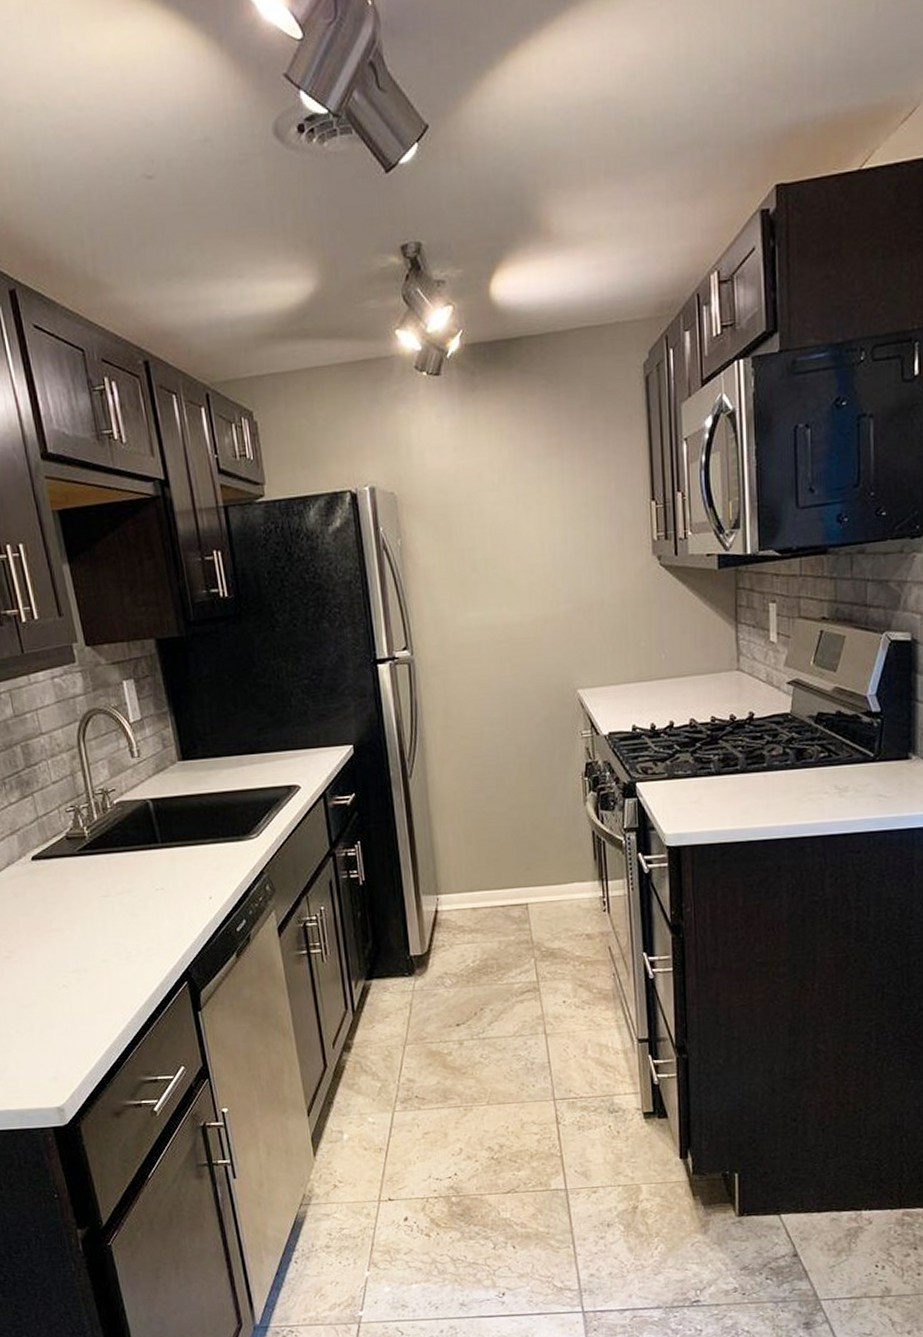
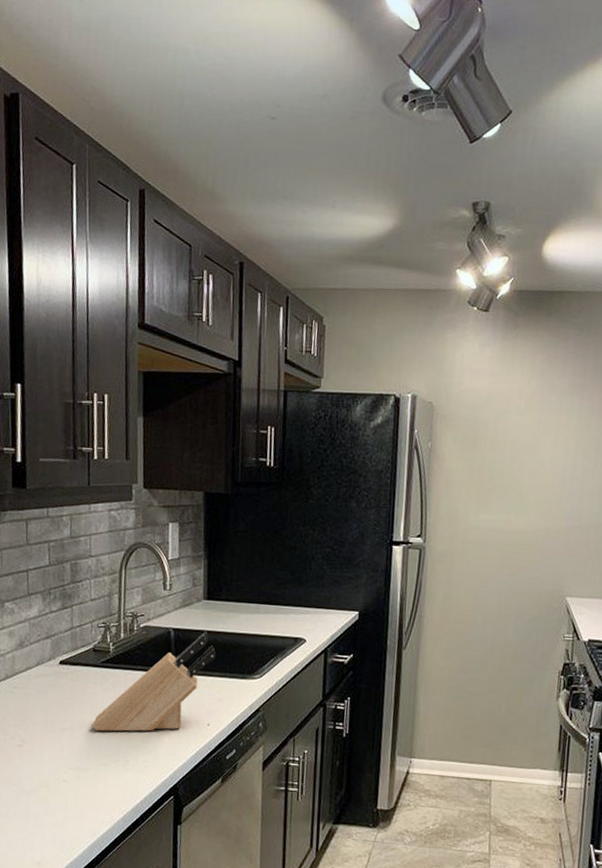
knife block: none [82,796,205,926] -> present [91,631,216,732]

